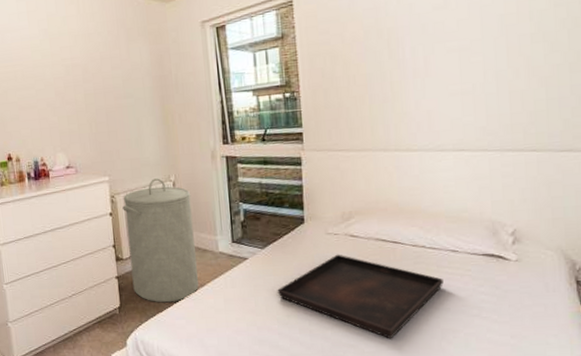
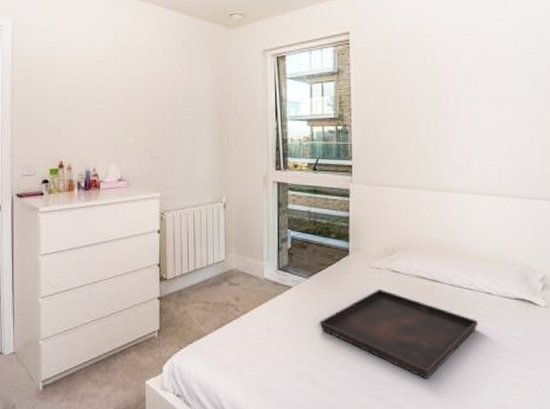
laundry hamper: present [122,178,199,303] -> none [171,198,241,328]

